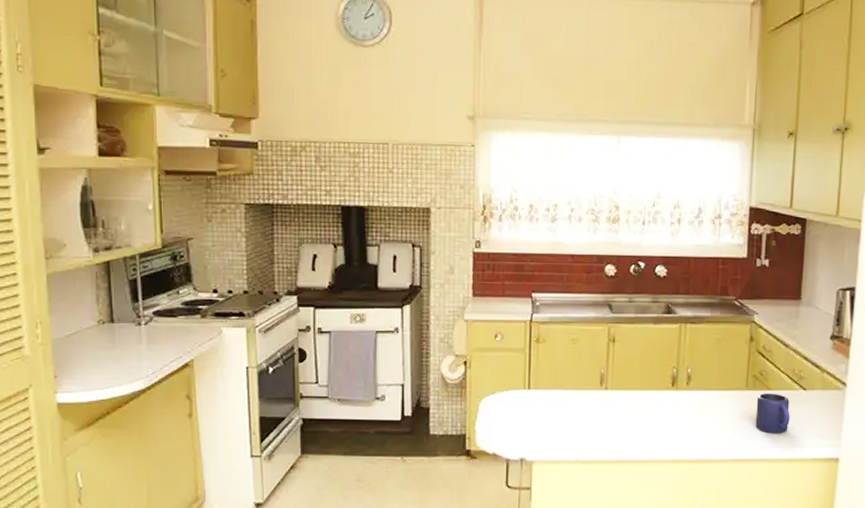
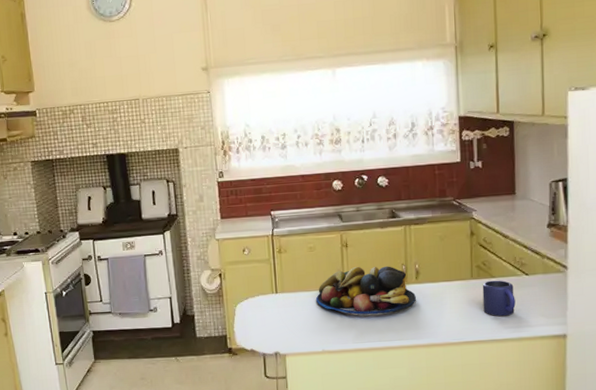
fruit bowl: none [574,365,685,422] -> present [316,266,416,315]

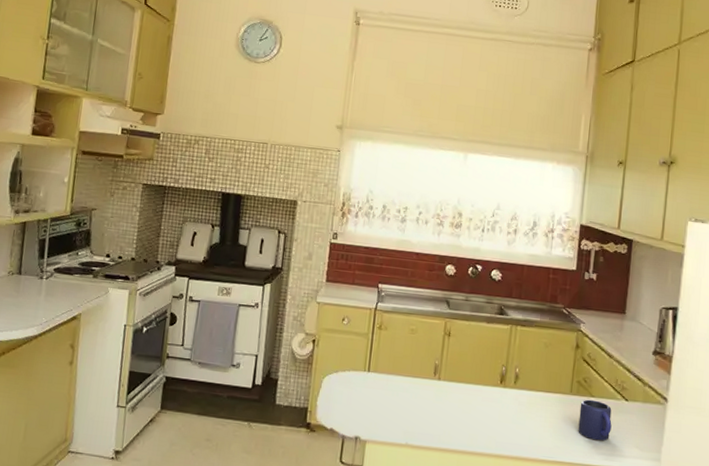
fruit bowl: present [316,266,416,315] -> none [408,358,512,415]

